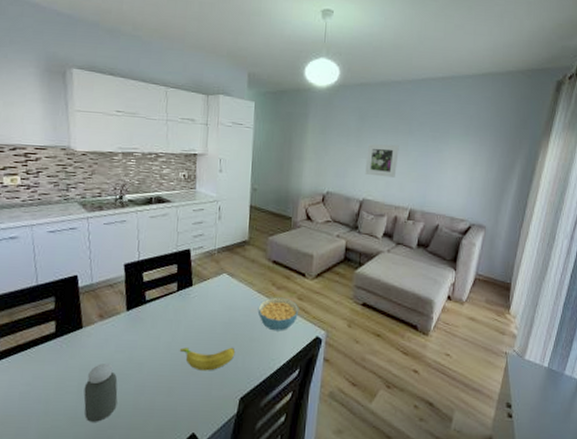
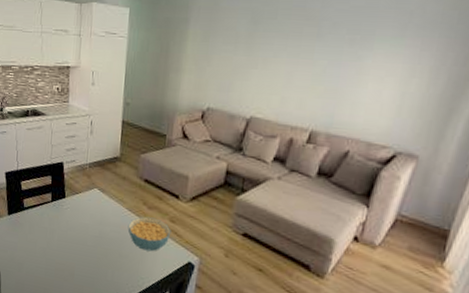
banana: present [179,347,236,371] -> none [53,254,105,280]
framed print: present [366,143,399,178] -> none [256,51,302,92]

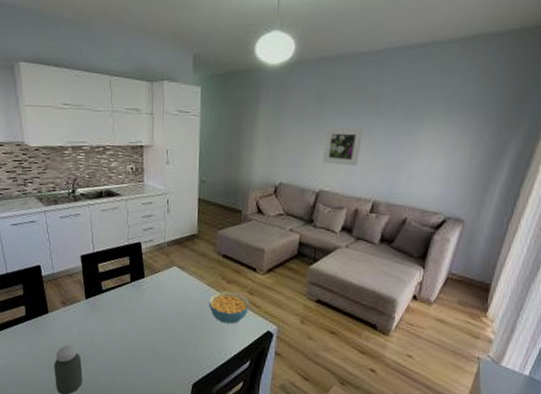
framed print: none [256,51,302,92] -> present [323,127,363,166]

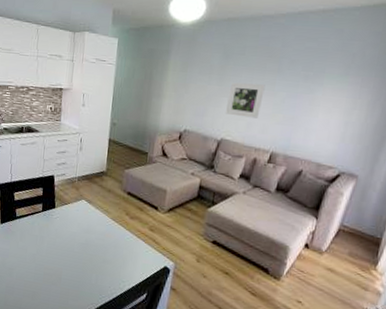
cereal bowl: present [208,290,250,324] -> none [111,225,150,258]

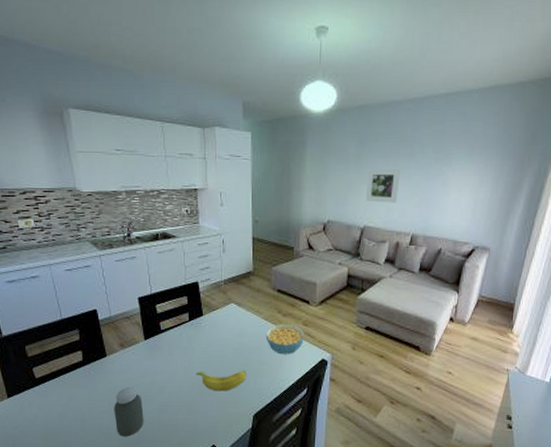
banana: none [42,260,90,284] -> present [195,370,247,392]
cereal bowl: none [111,225,150,258] -> present [265,323,305,355]

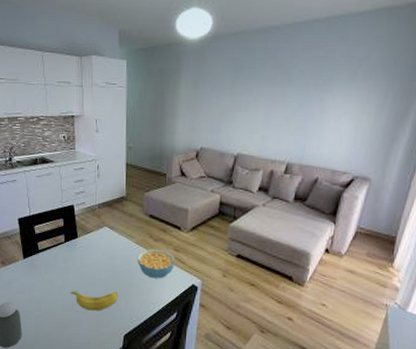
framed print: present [366,168,400,203] -> none [240,95,277,131]

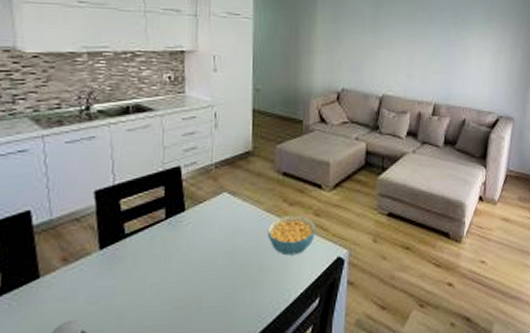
banana: present [70,291,119,311] -> none [171,280,242,314]

